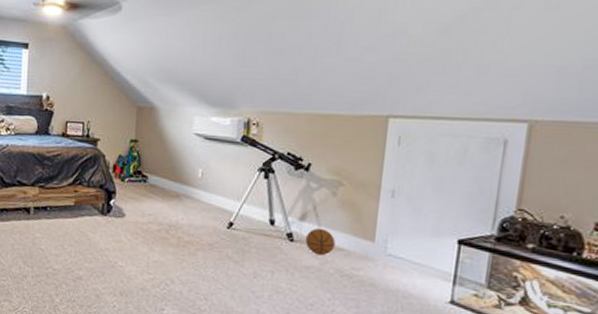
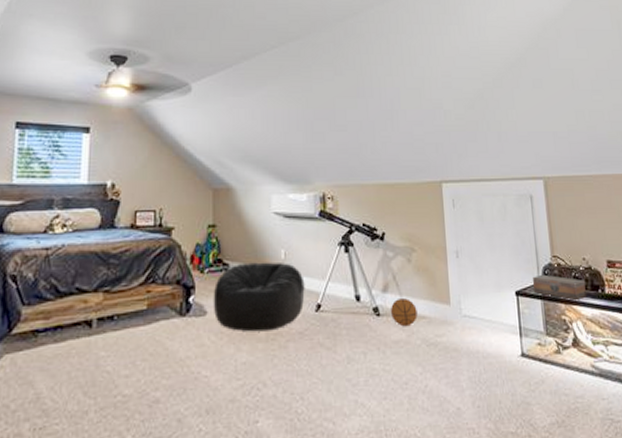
bean bag chair: none [131,177,219,239] -> present [213,262,305,332]
decorative box: none [481,226,556,259] -> present [532,274,586,300]

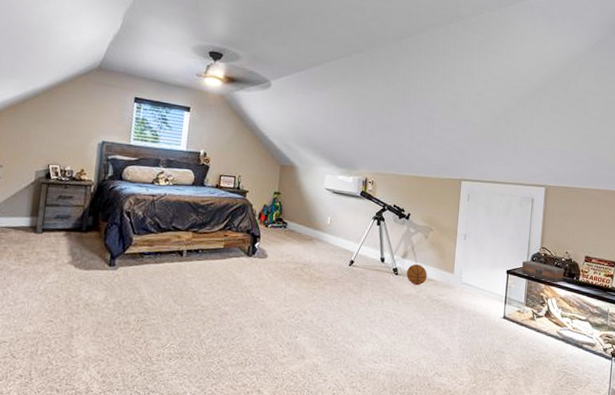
bean bag chair: present [213,262,305,332] -> none [272,223,344,275]

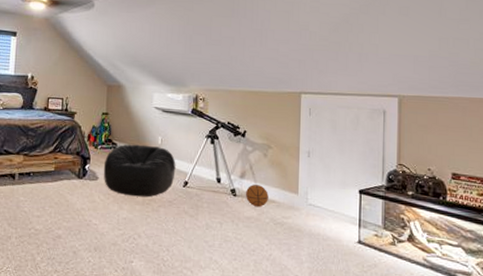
bean bag chair: none [272,223,344,275] -> present [103,144,176,198]
decorative box: present [521,260,564,283] -> none [376,178,427,203]

